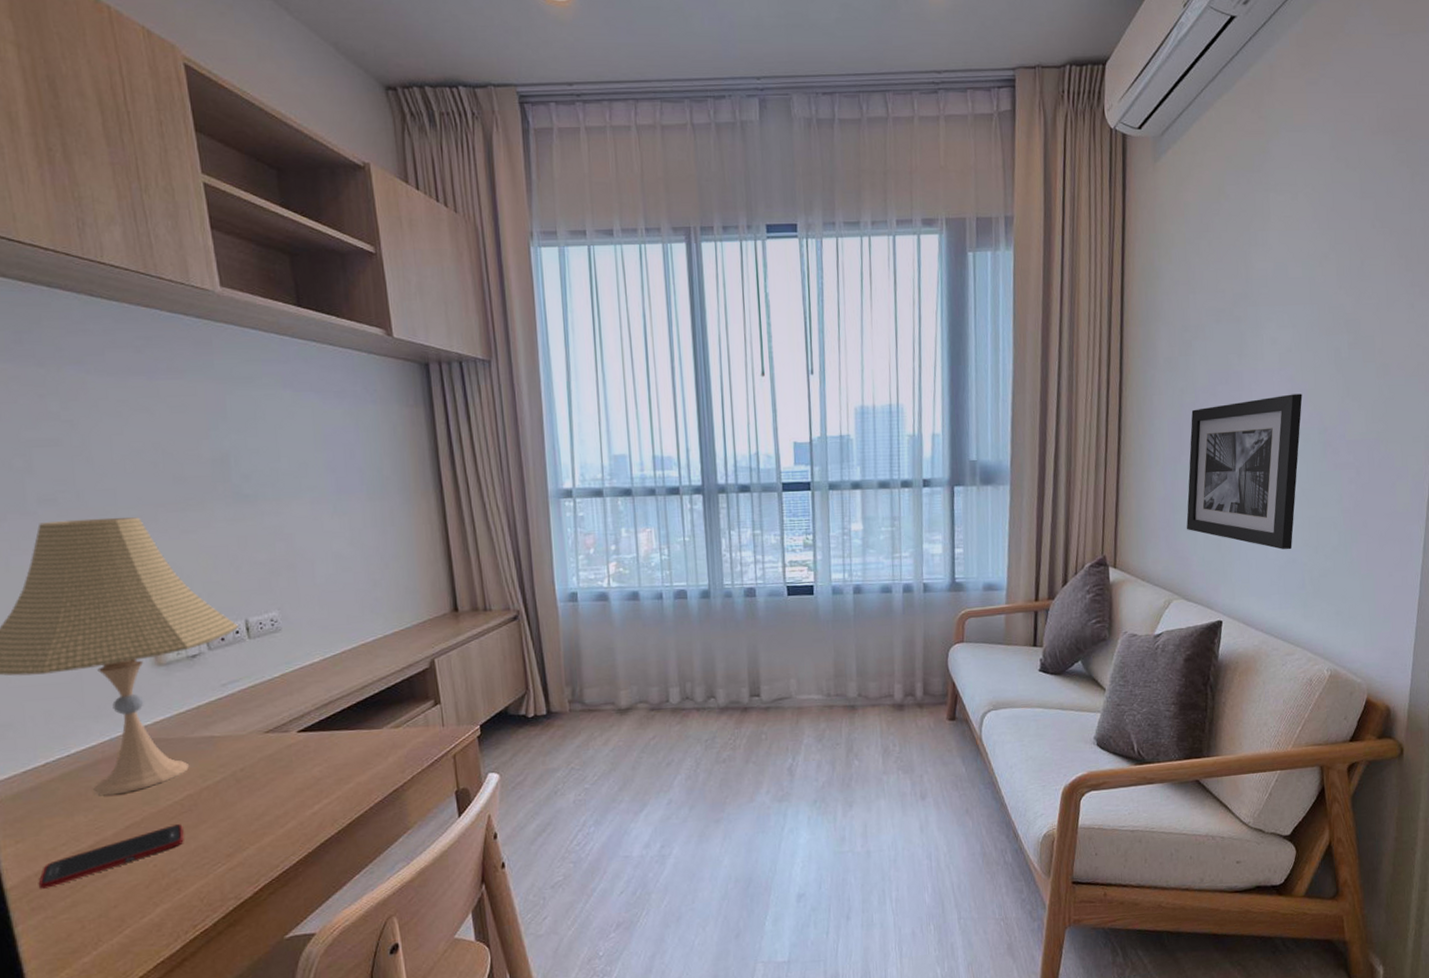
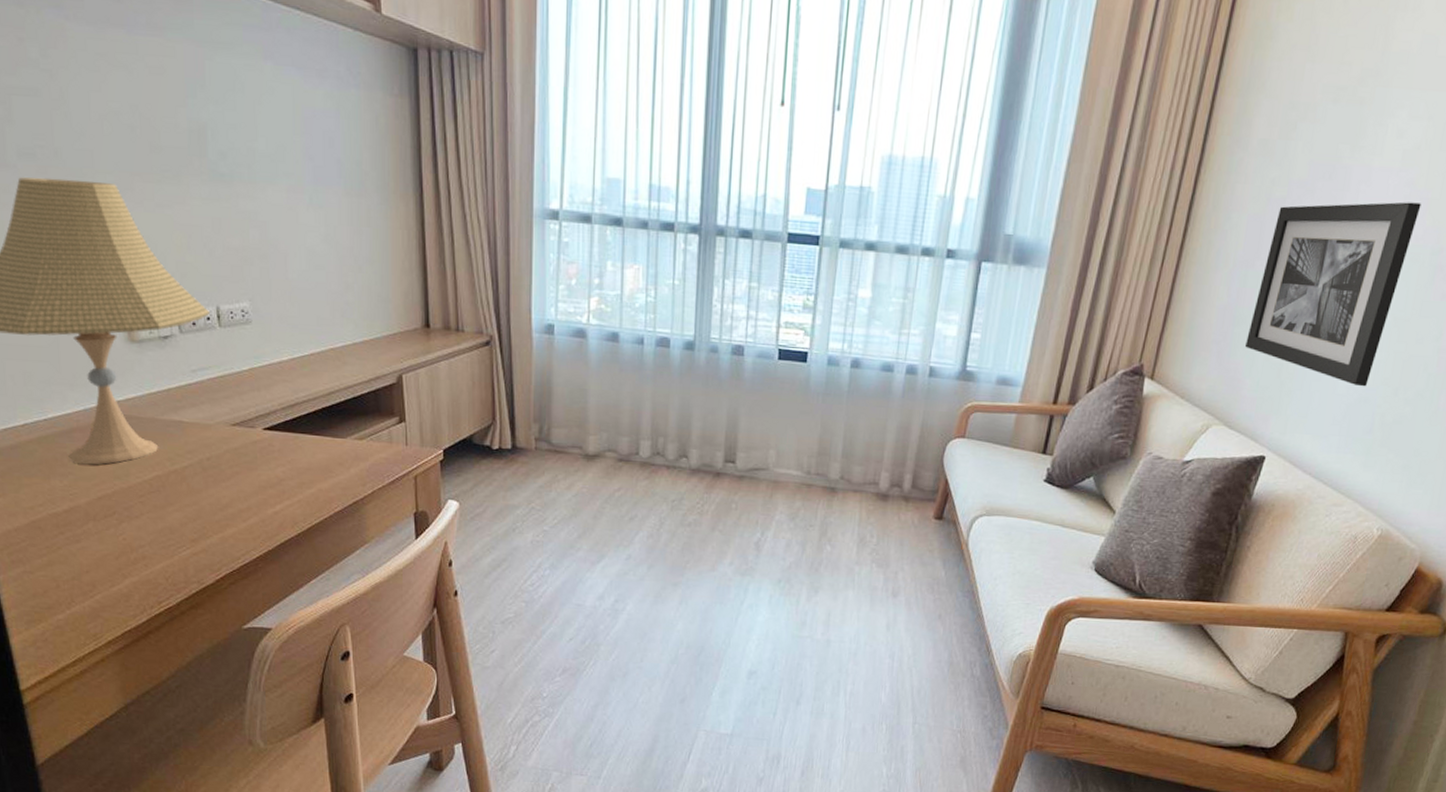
cell phone: present [38,824,184,889] -> none [17,502,152,545]

